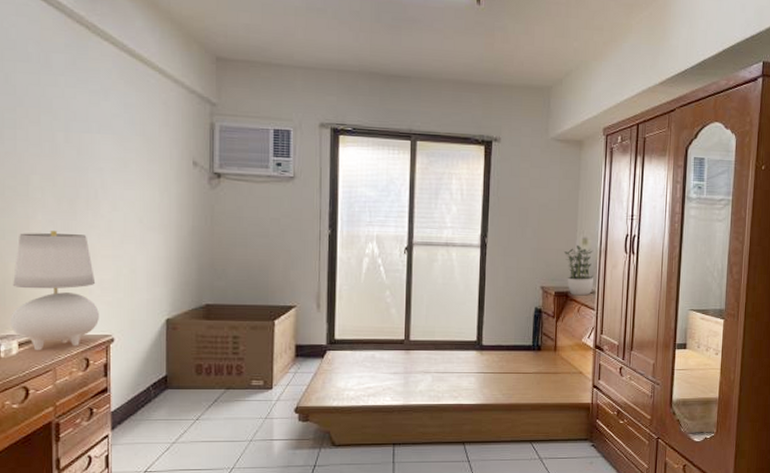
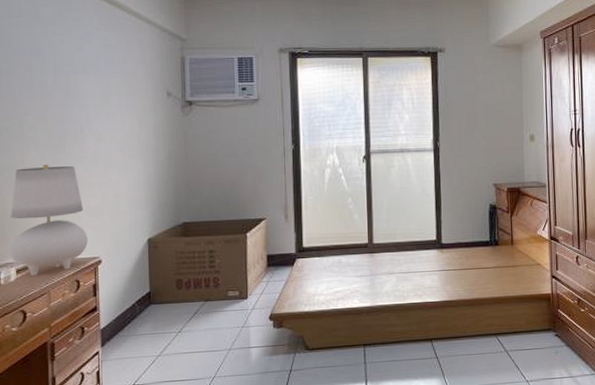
potted plant: present [564,244,593,296] -> none [513,142,543,190]

